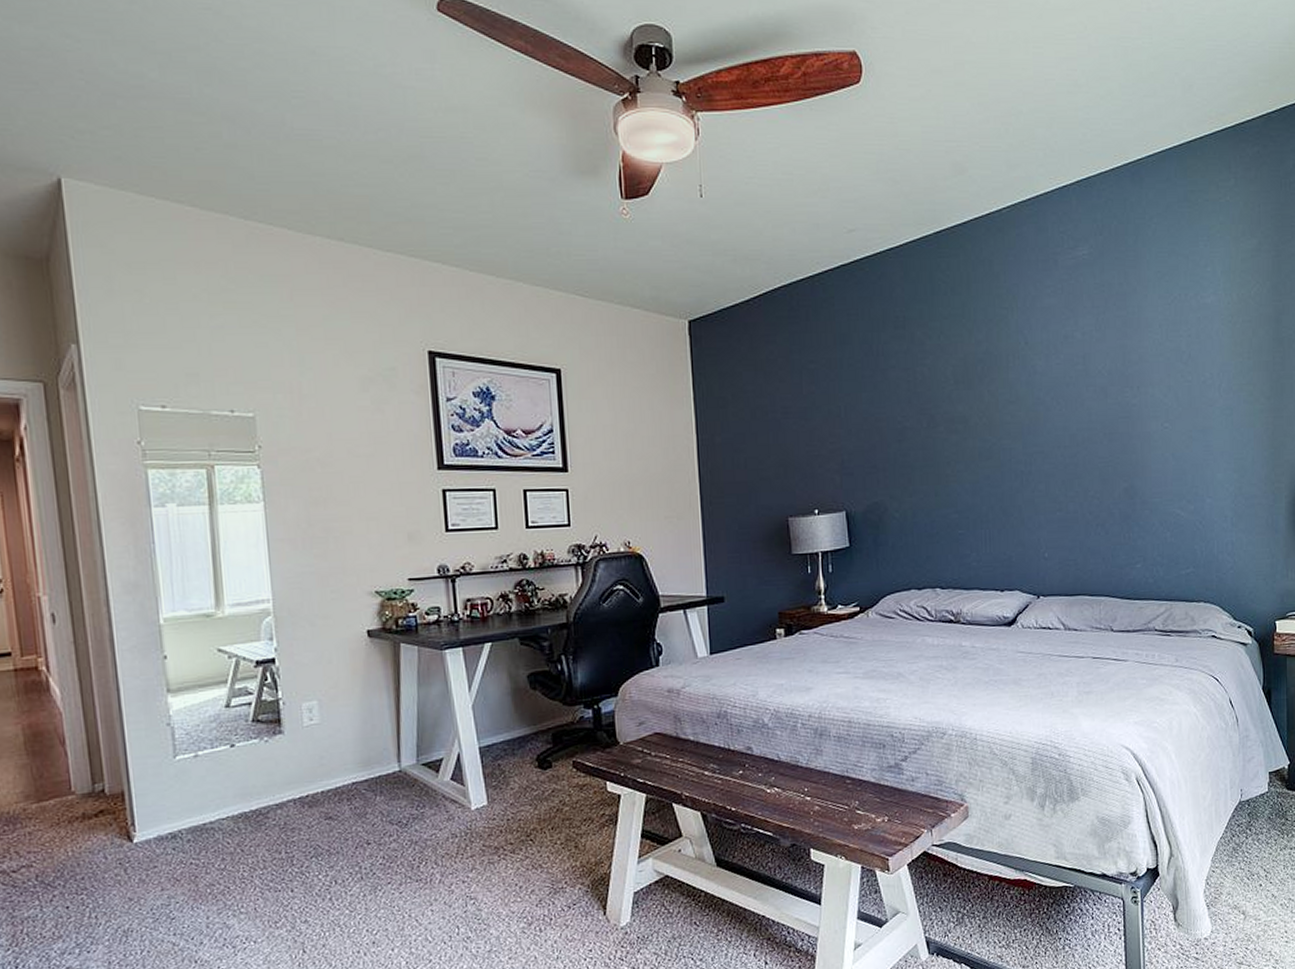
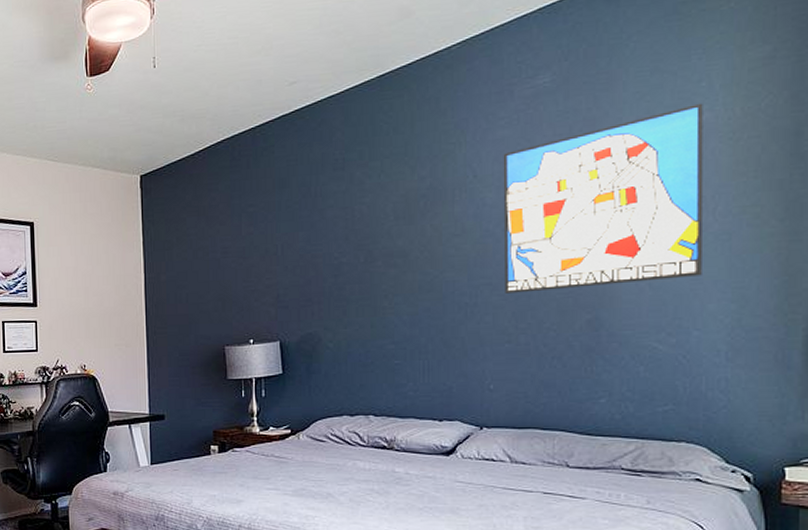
wall art: none [1050,286,1212,462] -> present [503,103,703,293]

